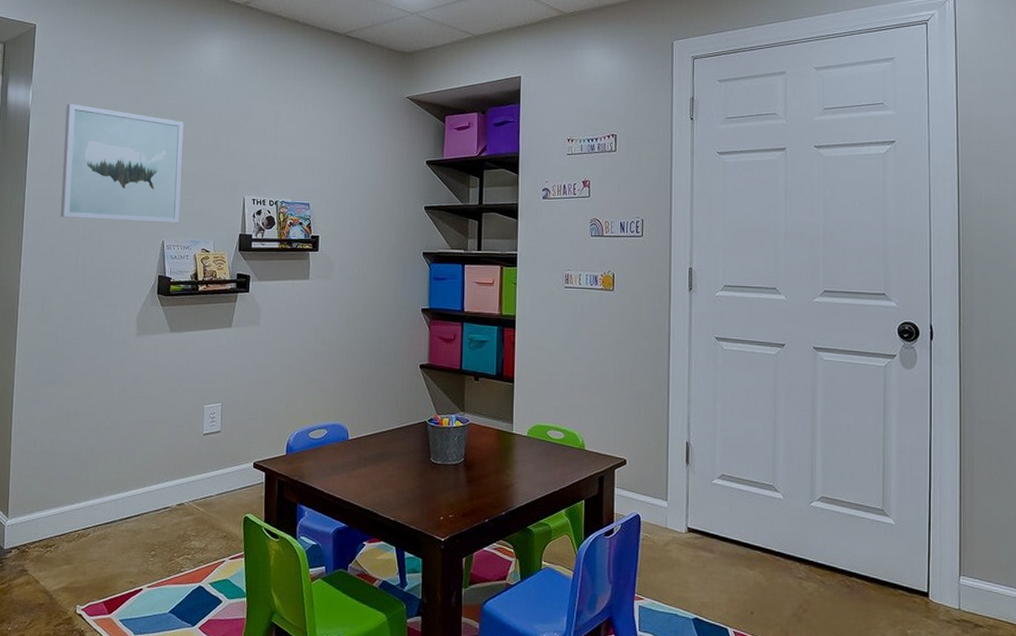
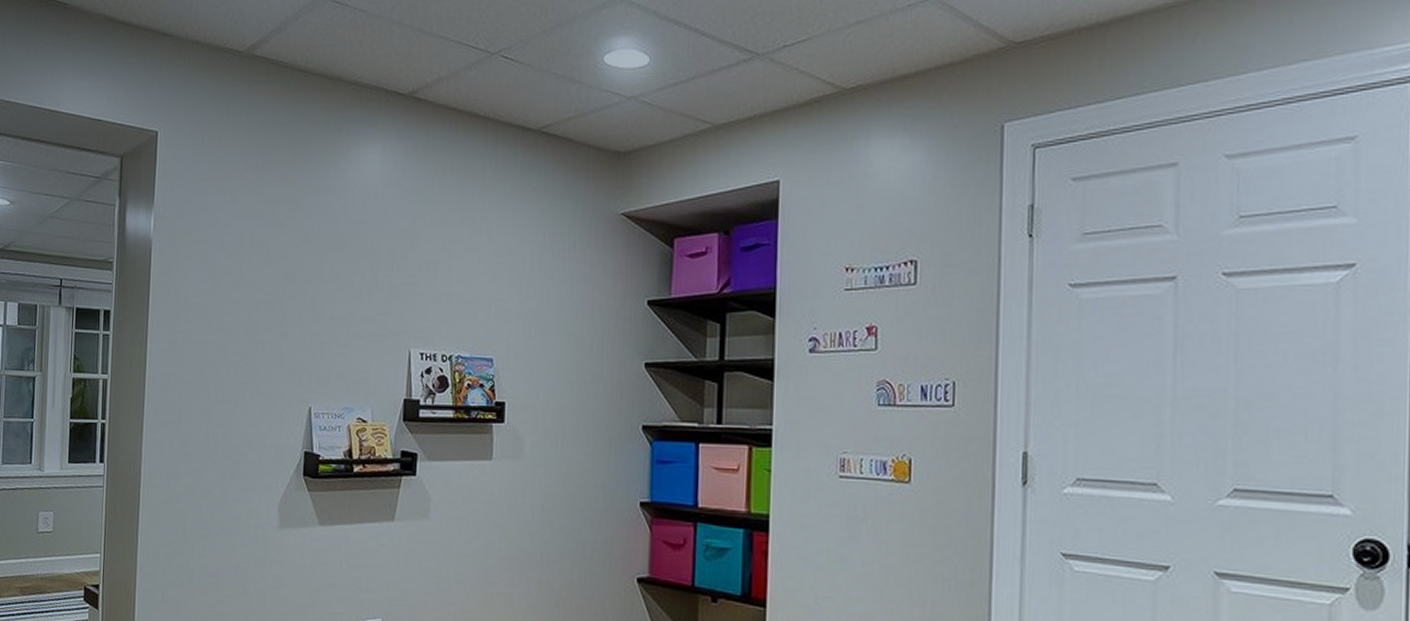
wall art: present [60,103,184,223] -> none [187,231,335,384]

